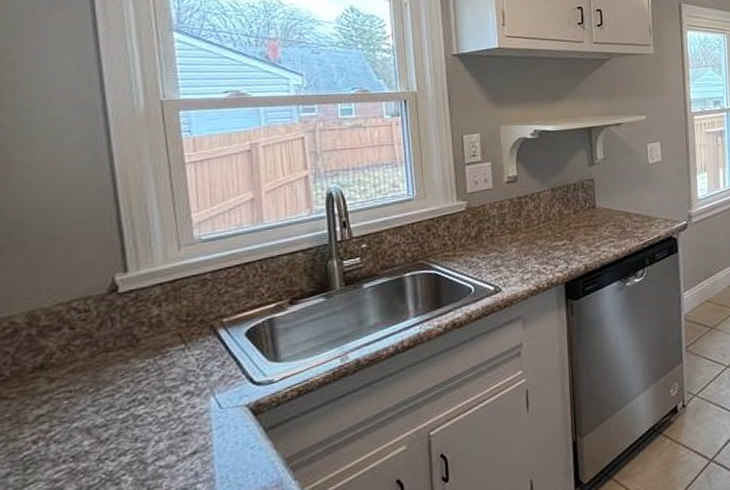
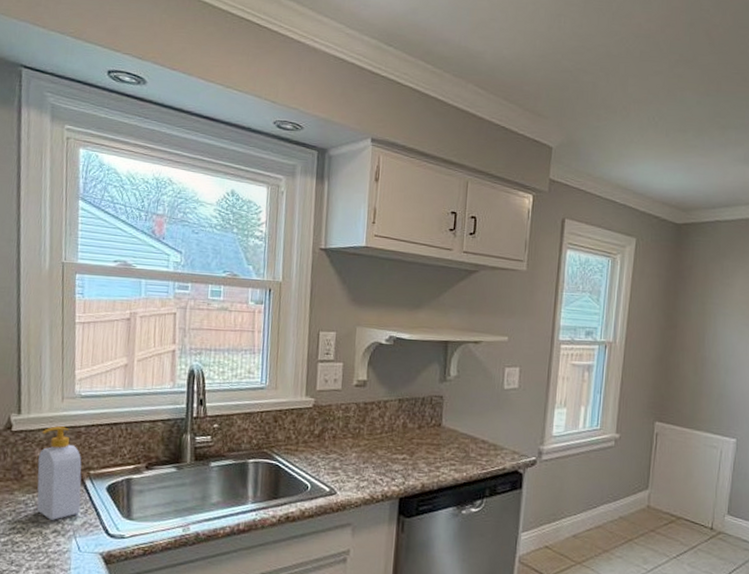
soap bottle: none [156,277,216,382] -> present [37,426,82,520]

